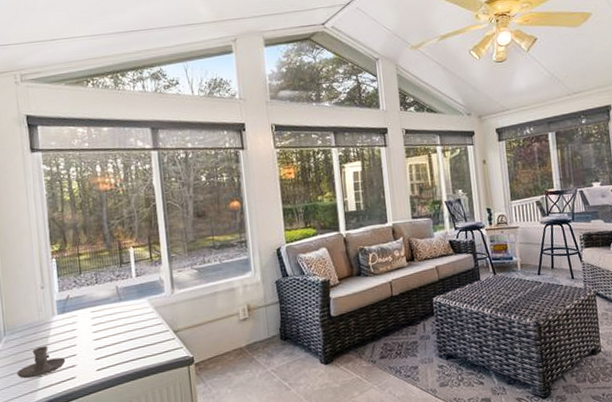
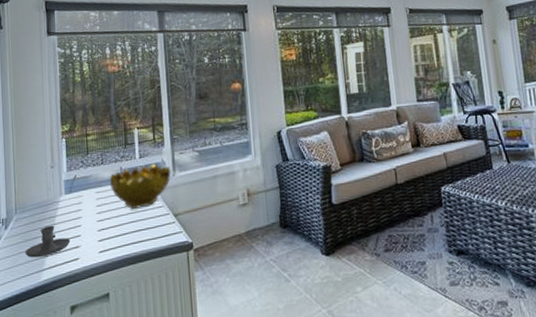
decorative bowl: none [105,281,170,327] -> present [109,163,171,209]

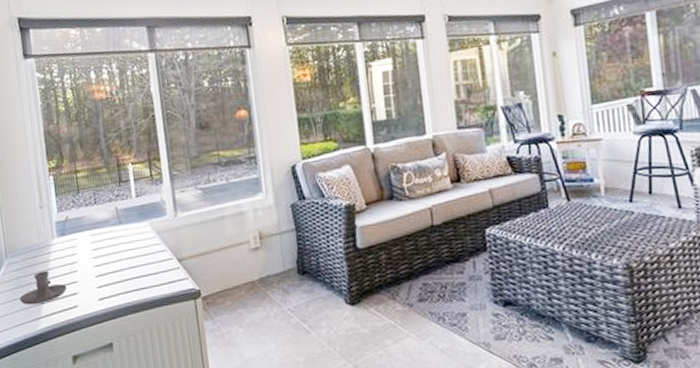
decorative bowl: present [109,163,171,209] -> none [104,203,172,253]

